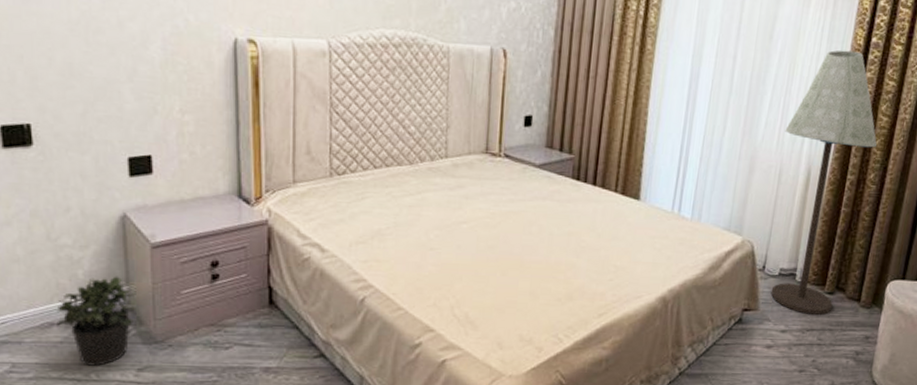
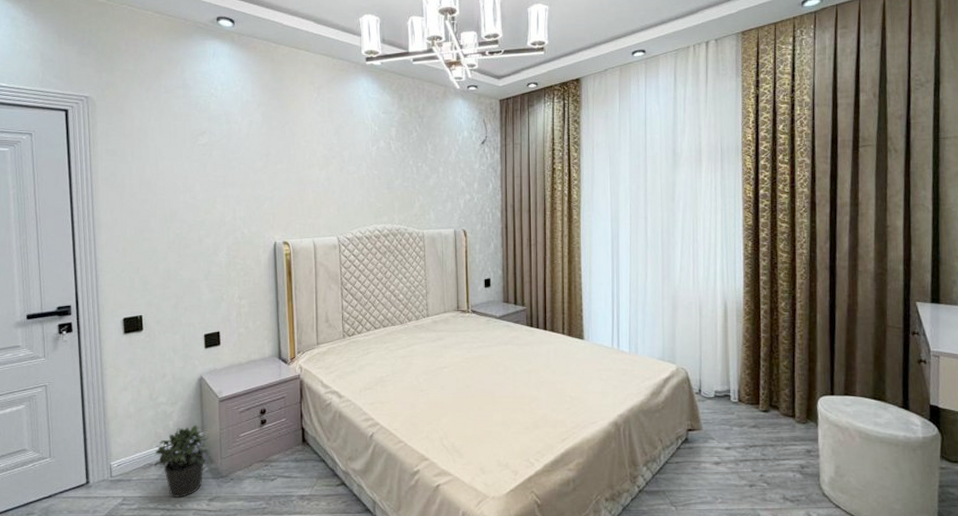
floor lamp: present [770,50,877,315] -> none [698,202,781,431]

